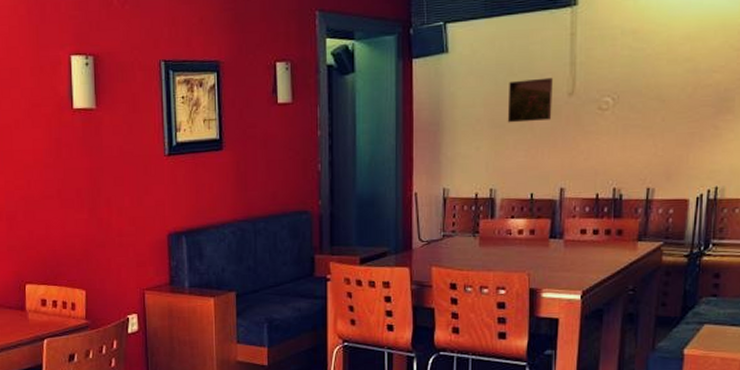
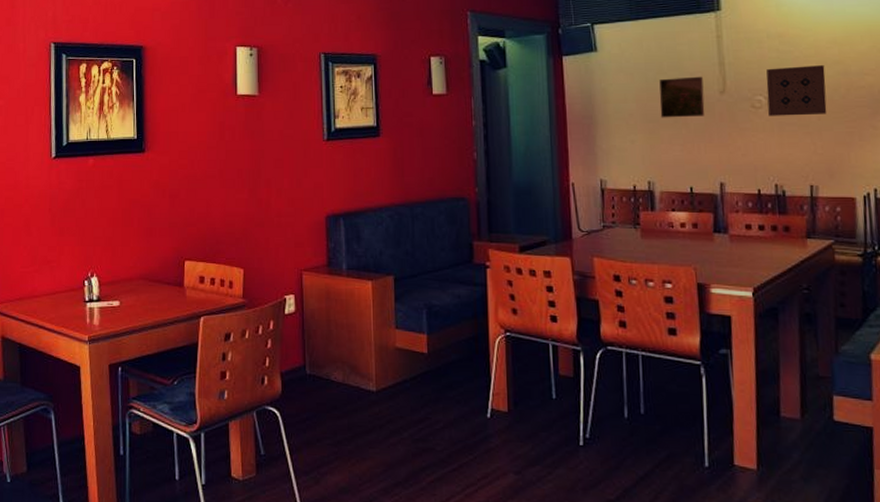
wall art: none [614,63,675,118] -> present [766,65,827,116]

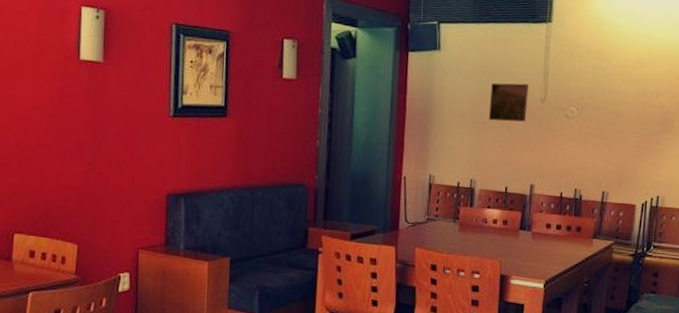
wall art: present [766,65,827,116] -> none [578,82,629,129]

